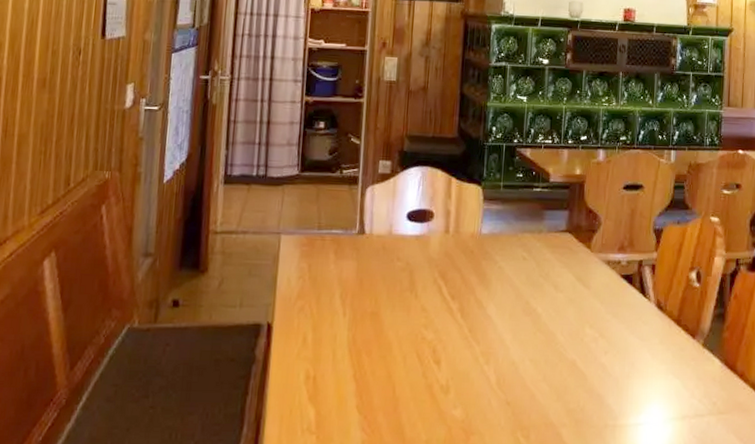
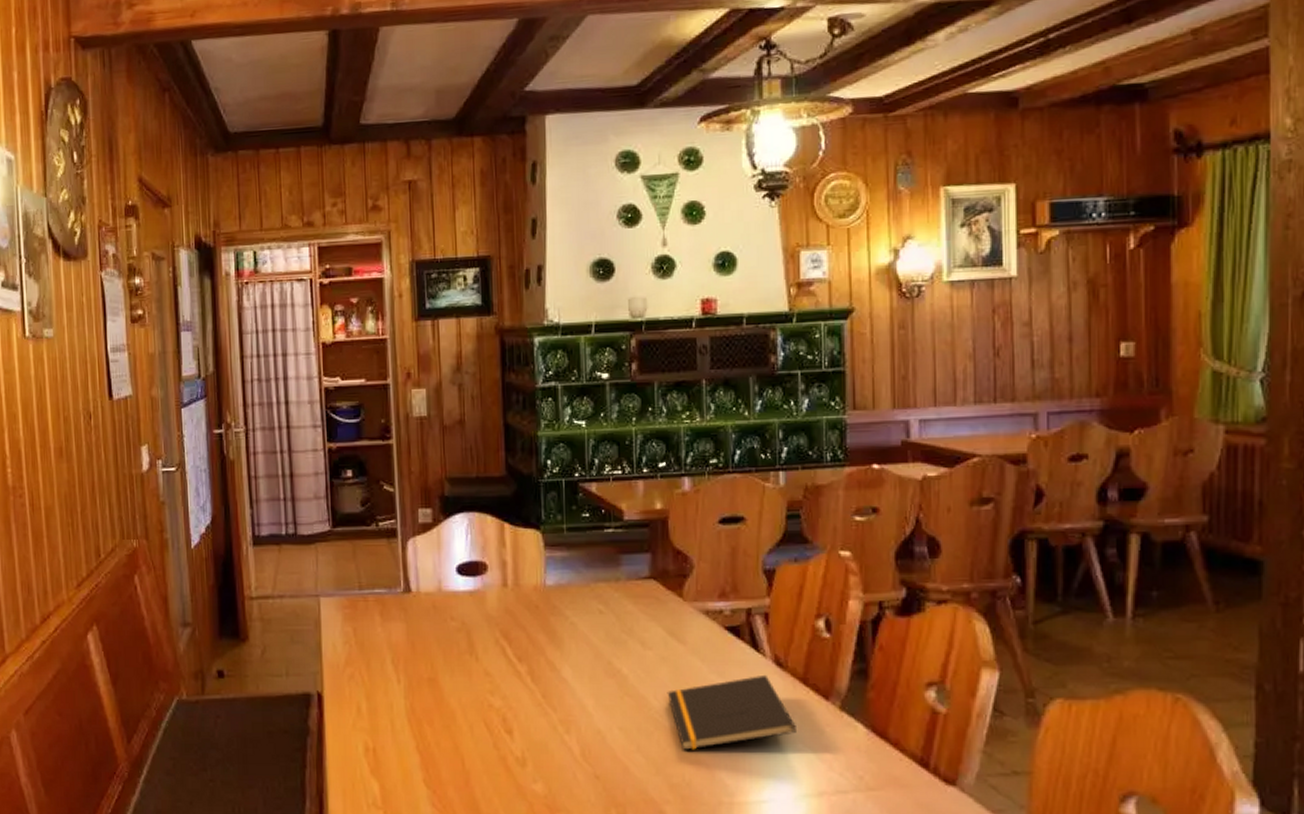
notepad: none [571,316,669,381] -> present [667,674,796,751]

